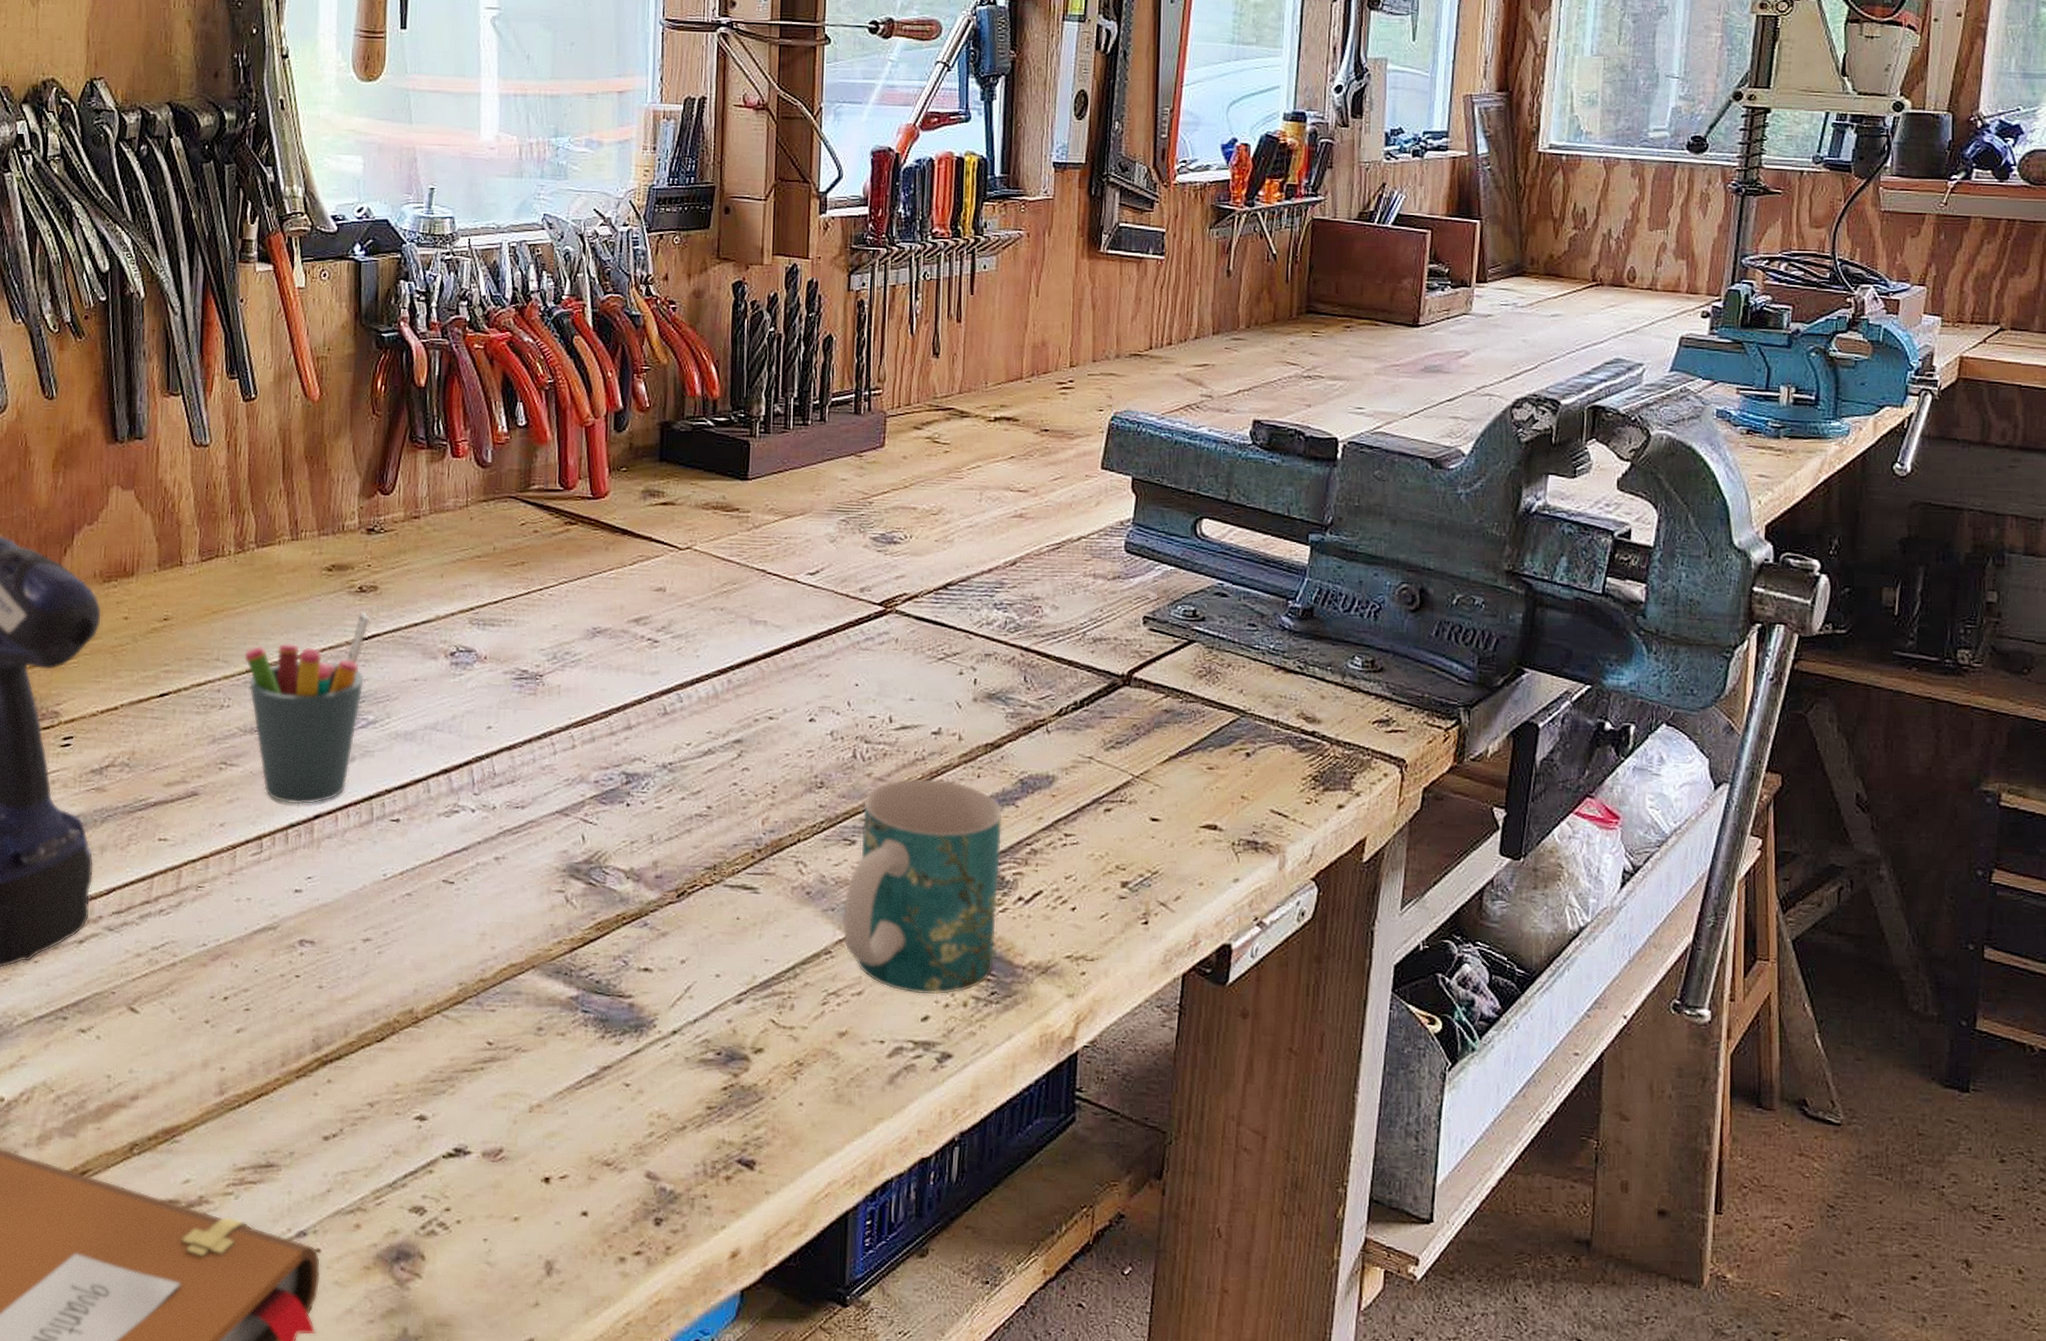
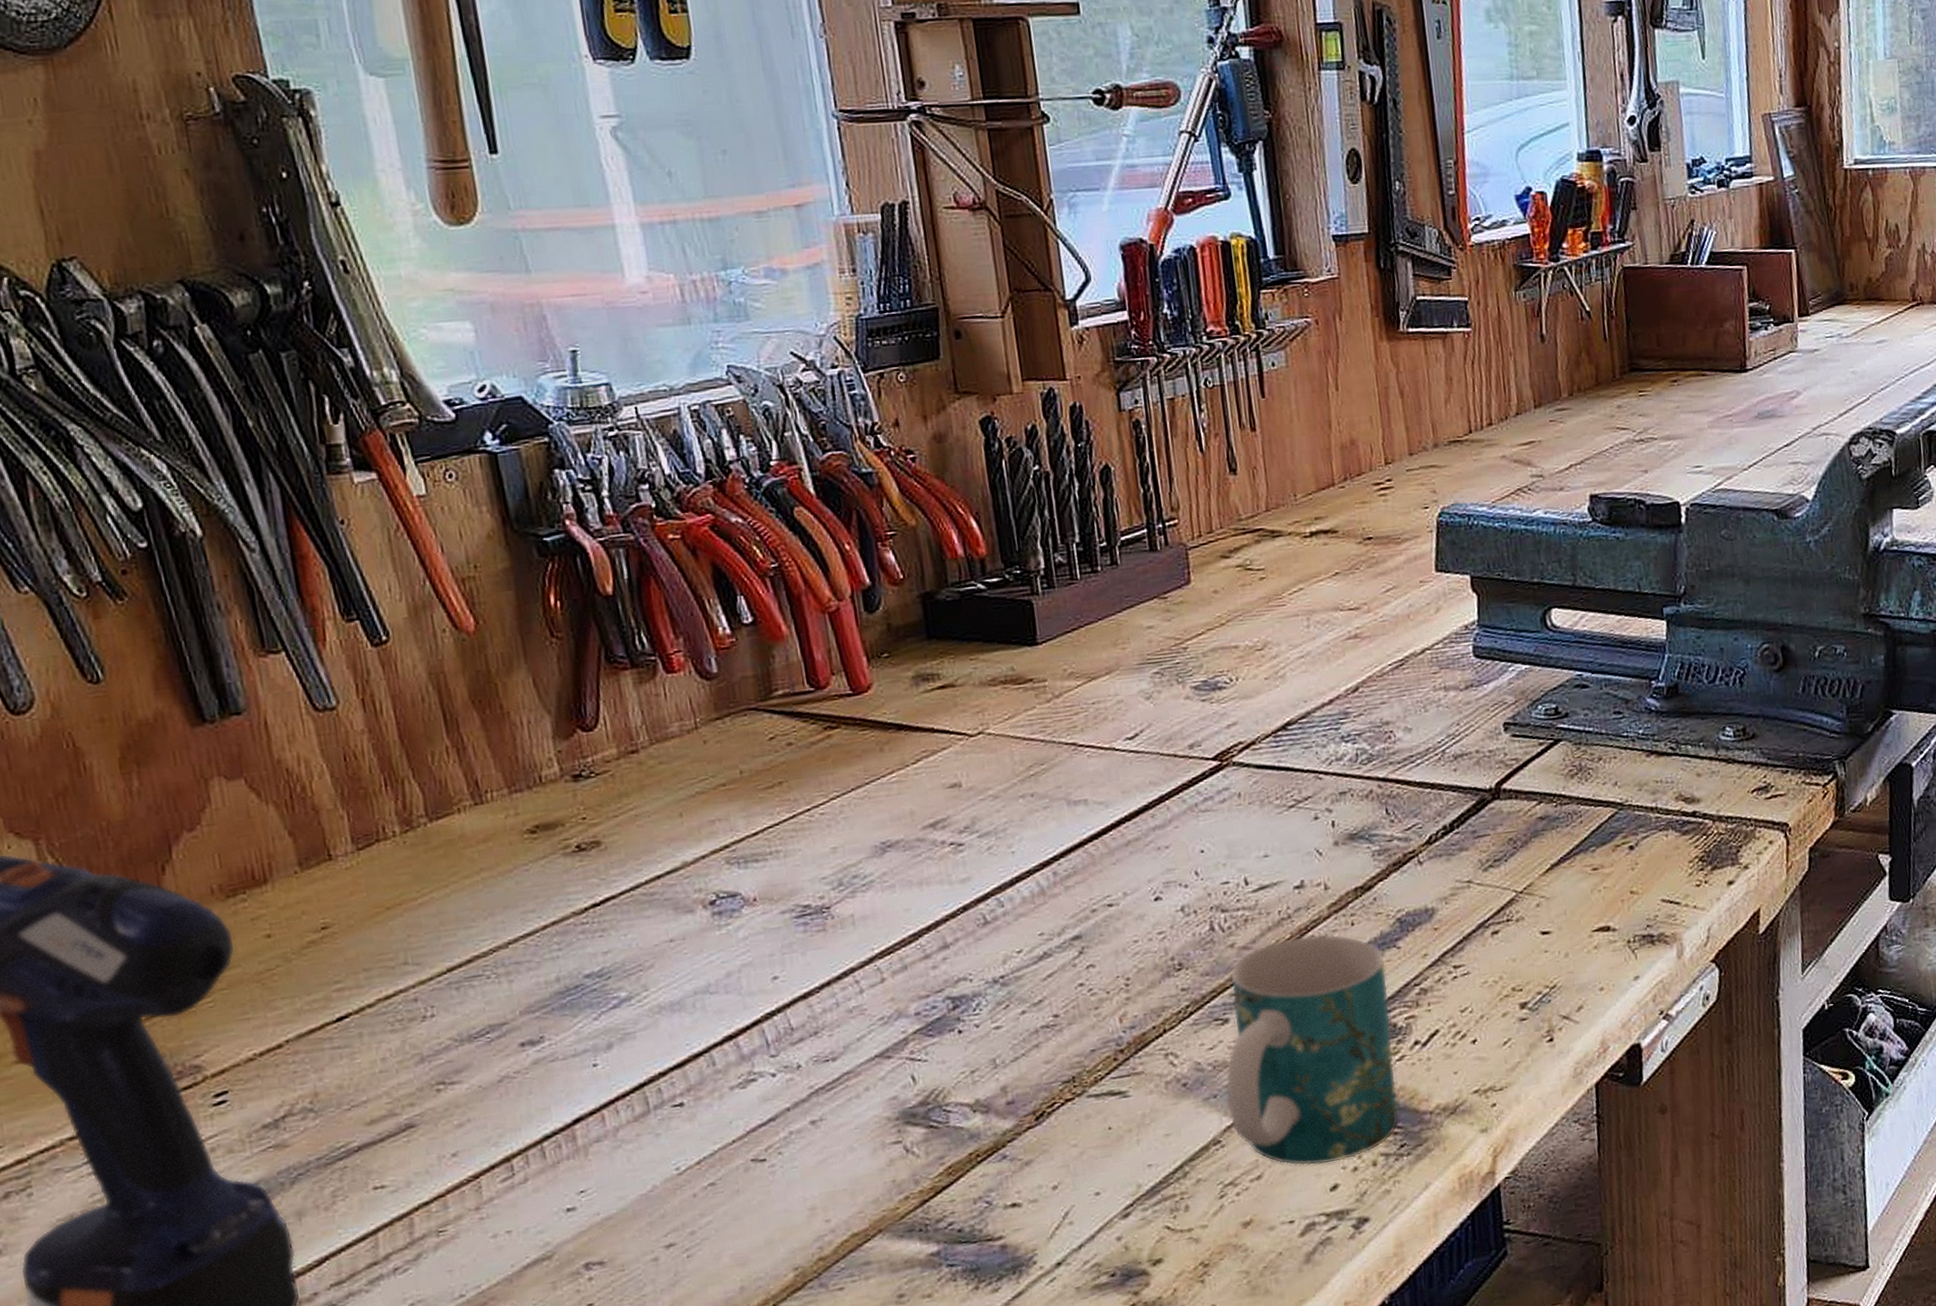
pen holder: present [244,611,370,805] -> none [440,874,608,1114]

